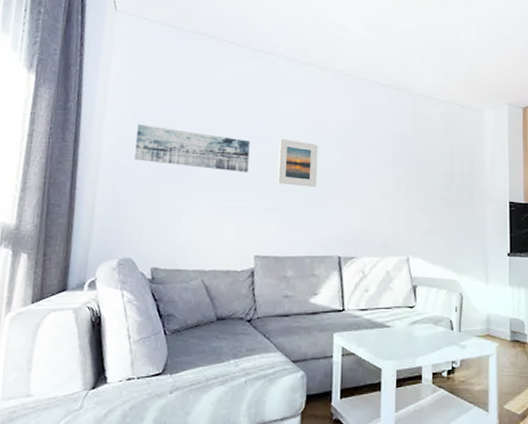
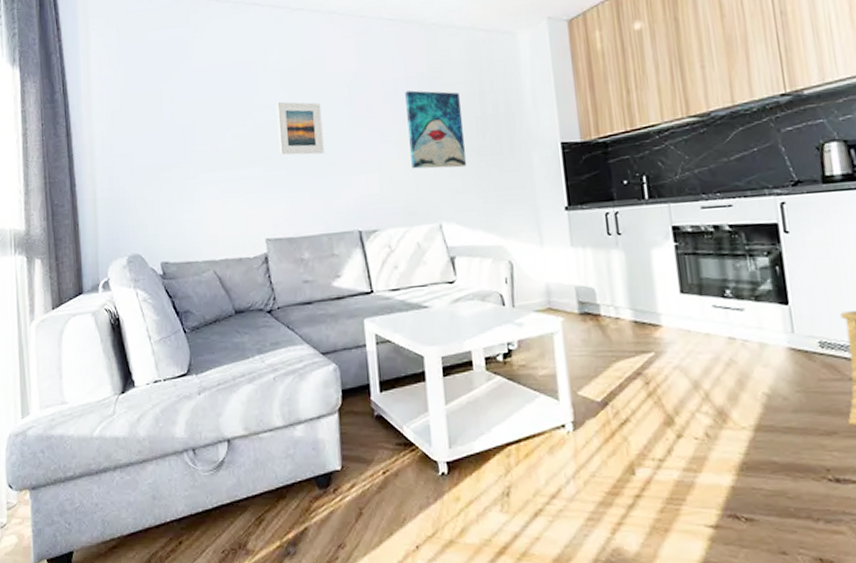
wall art: present [134,123,250,172] -> none [126,107,247,148]
wall art: none [389,145,434,213] -> present [405,90,466,169]

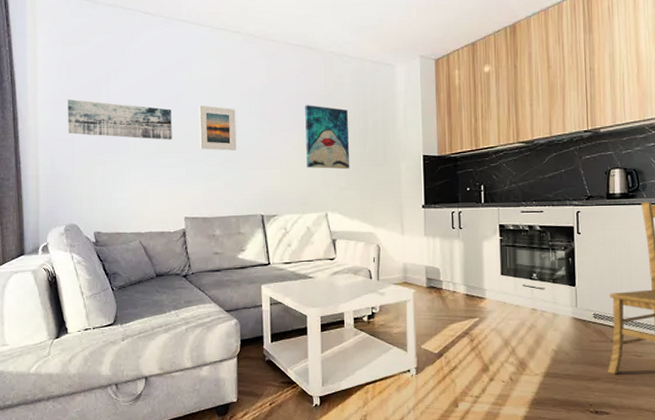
wall art: none [126,107,247,148] -> present [68,99,172,140]

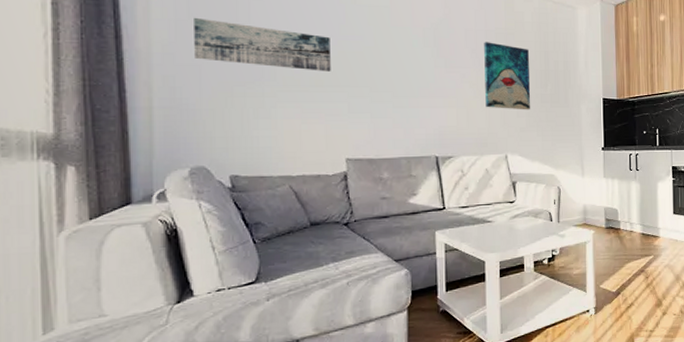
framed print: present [198,105,237,151] -> none [363,34,408,87]

